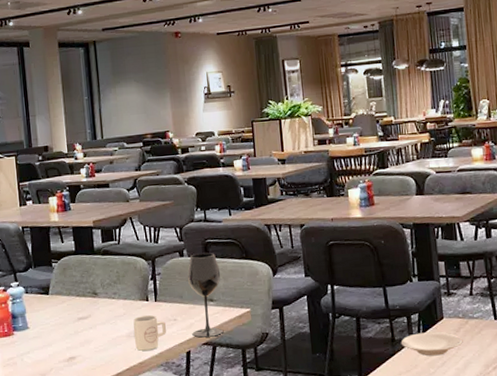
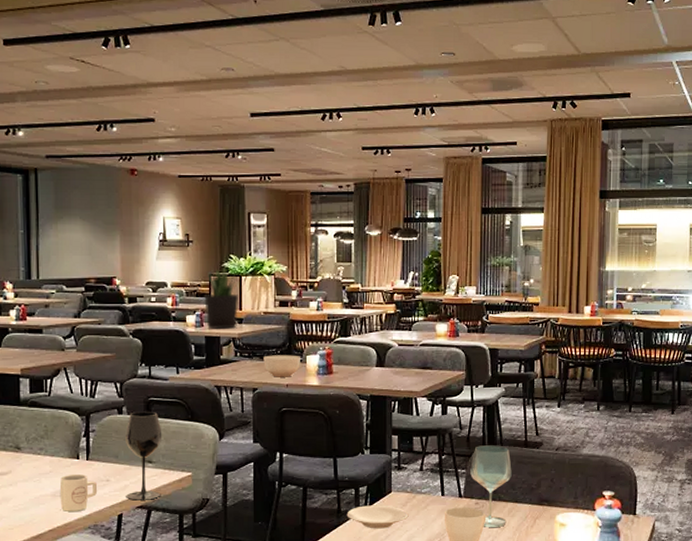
planter: none [248,114,281,171] -> present [204,269,238,329]
bowl: none [307,190,343,213] -> present [263,355,300,377]

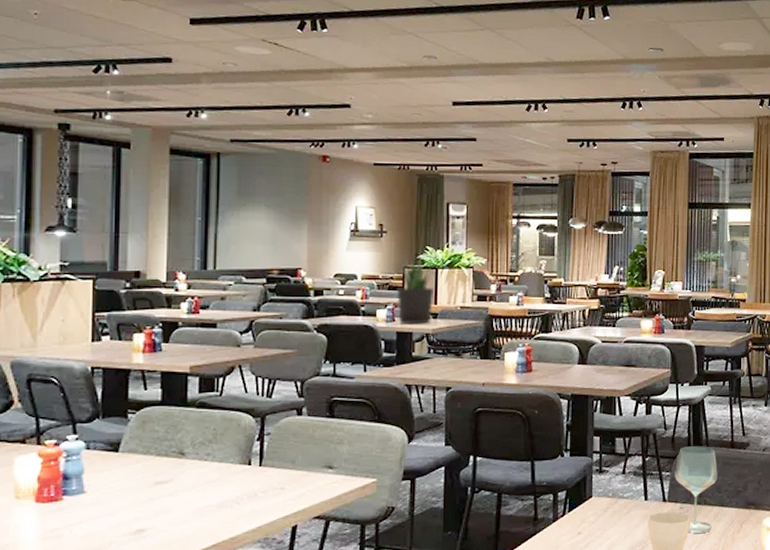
mug: present [59,474,97,512] -> none [227,482,269,524]
wineglass: present [125,411,162,501] -> none [302,412,346,510]
bowl: present [263,355,300,377] -> none [458,351,498,376]
saucer: present [346,505,409,529] -> none [543,511,610,537]

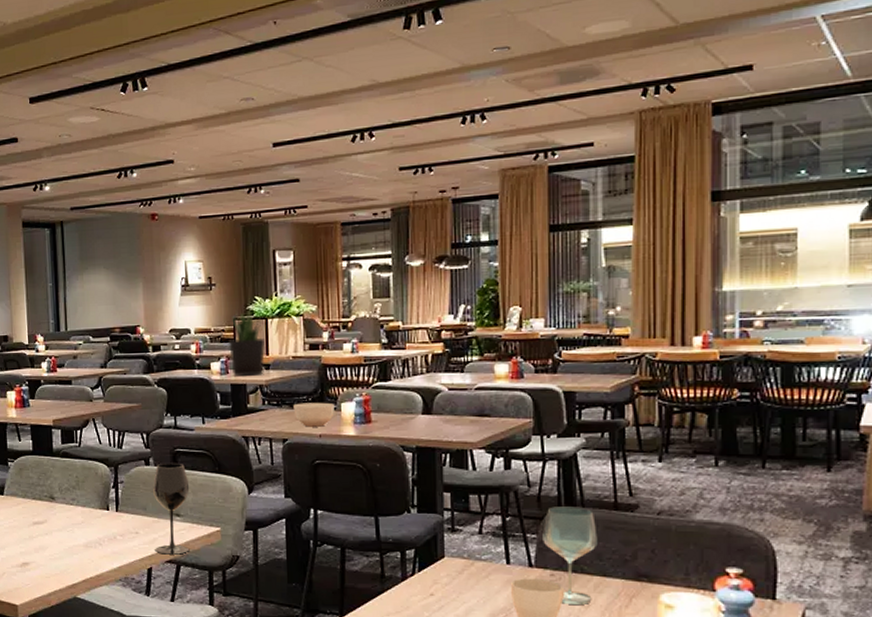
wineglass: none [302,412,346,510] -> present [153,463,190,555]
bowl: none [458,351,498,376] -> present [293,402,334,427]

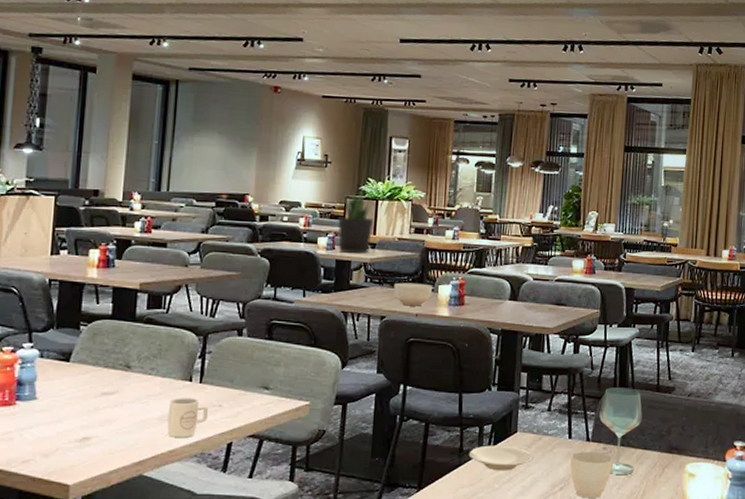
mug: none [91,526,127,563] -> present [167,398,208,437]
wineglass: present [153,463,190,555] -> none [238,334,283,429]
saucer: none [391,571,466,599] -> present [468,445,534,471]

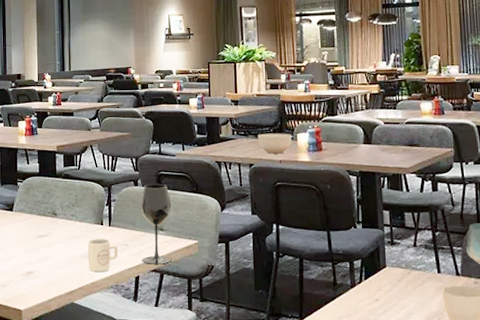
wineglass: none [238,334,283,429] -> present [141,184,172,265]
planter: present [338,192,373,253] -> none [204,57,234,110]
saucer: present [468,445,534,471] -> none [342,279,405,304]

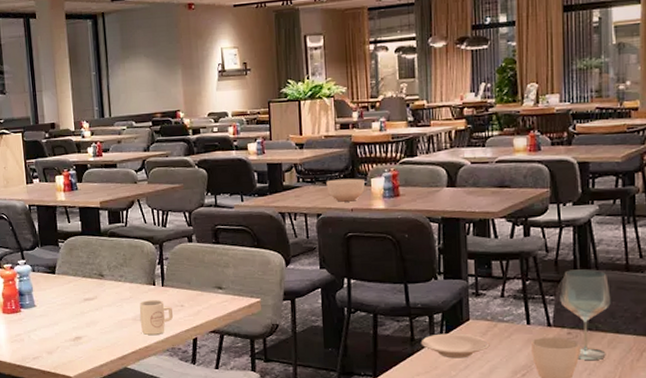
wineglass: present [141,184,172,265] -> none [196,239,232,325]
saucer: none [342,279,405,304] -> present [420,333,490,359]

